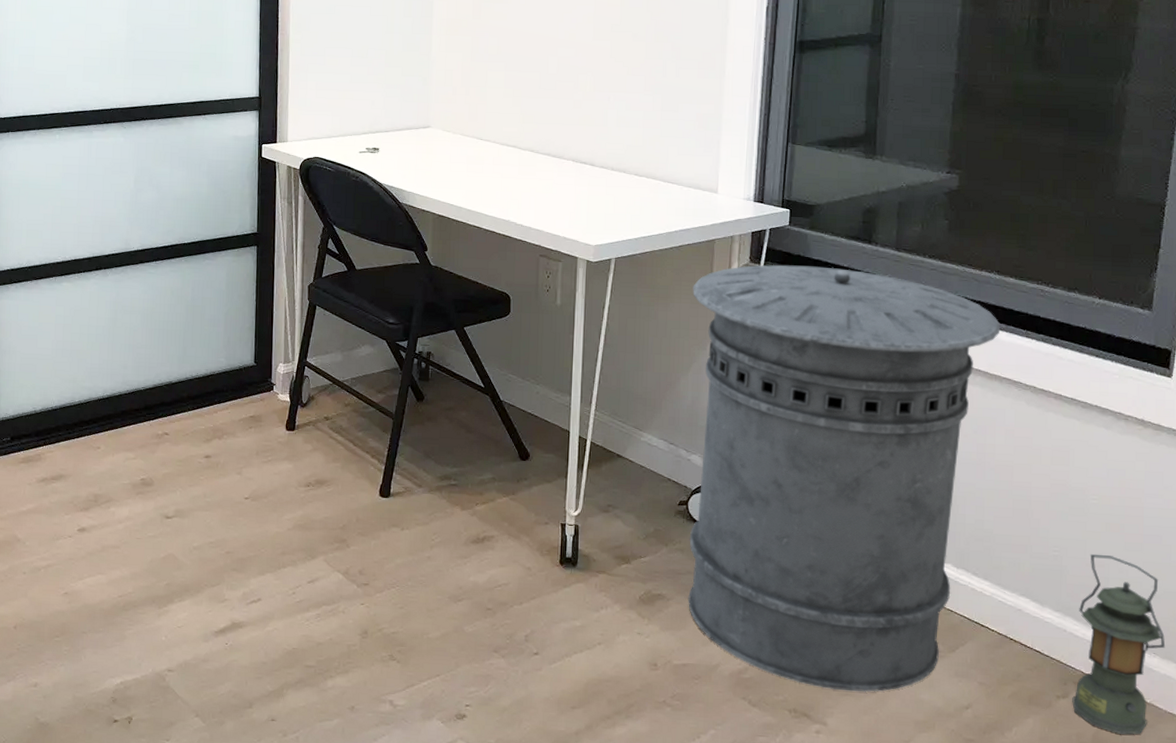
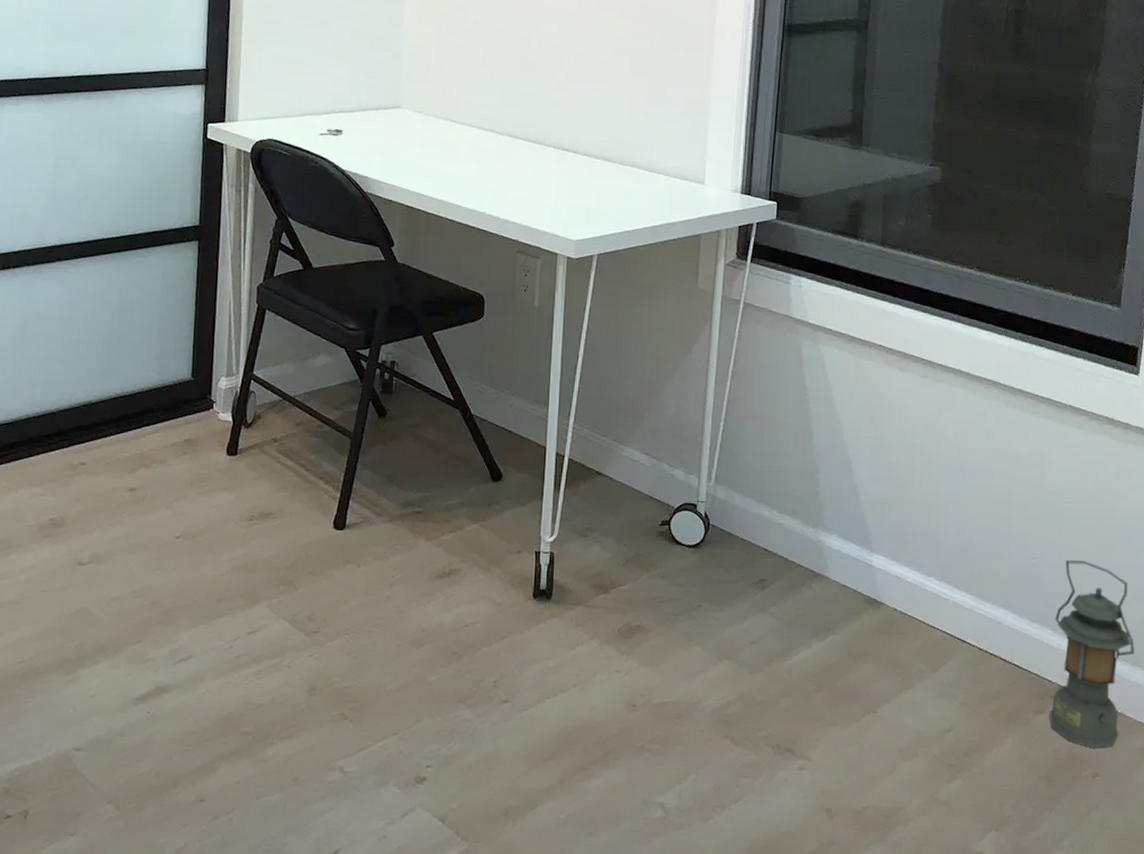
trash can: present [688,264,1001,693] -> none [669,261,981,721]

